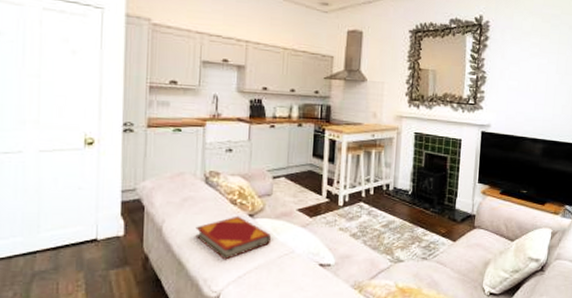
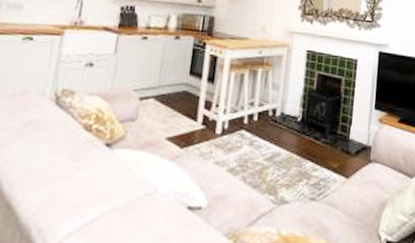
hardback book: present [195,216,272,260] -> none [34,145,132,203]

